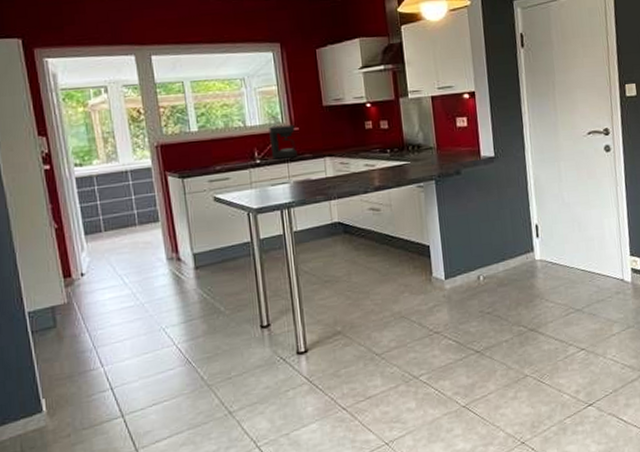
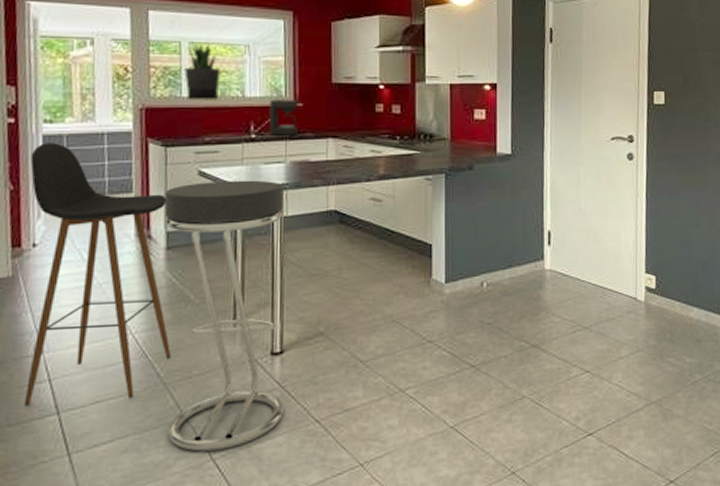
bar stool: none [68,183,212,412] -> present [23,143,172,407]
bar stool: none [188,201,315,441] -> present [165,180,285,452]
planter: none [189,79,223,134] -> present [184,40,221,100]

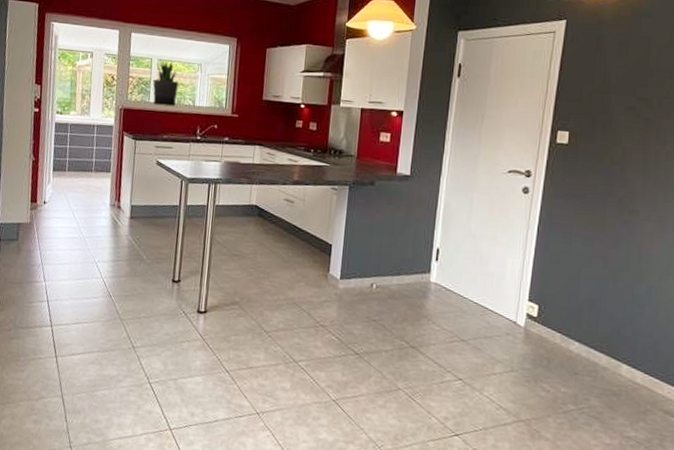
bar stool: present [23,143,172,407] -> none [31,129,133,326]
bar stool: present [165,180,285,452] -> none [121,170,217,378]
coffee maker: present [269,99,298,135] -> none [210,109,235,141]

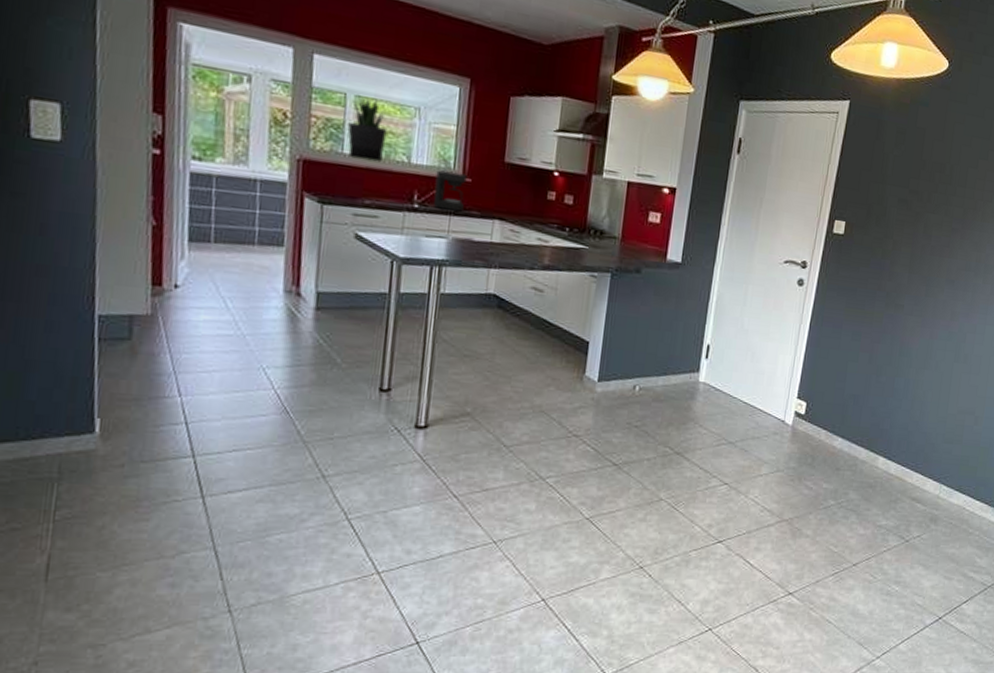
coffee maker: none [210,109,235,141] -> present [433,170,467,212]

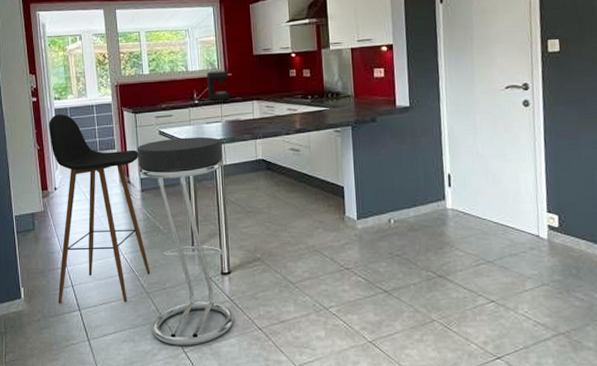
bar stool: none [158,181,320,452] -> present [48,114,151,304]
bar stool: none [304,246,443,512] -> present [138,136,235,345]
planter: present [347,94,388,162] -> none [144,30,170,77]

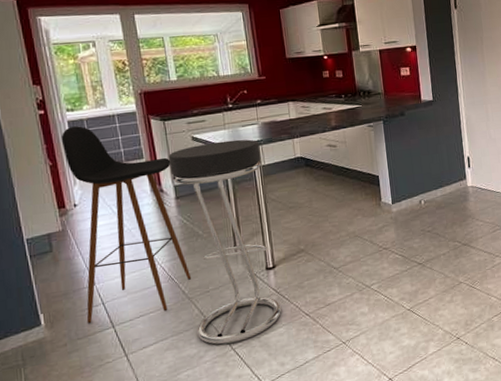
coffee maker: present [206,70,230,101] -> none [239,74,265,104]

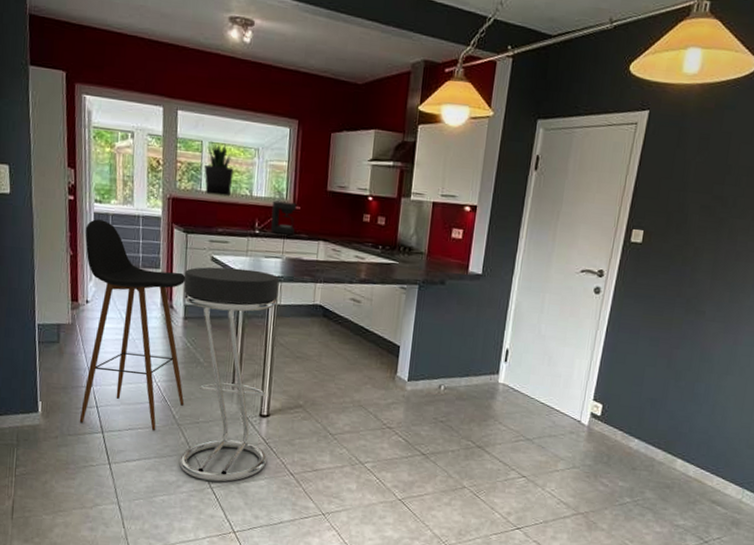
planter: none [169,35,199,83] -> present [204,141,234,197]
coffee maker: none [239,74,265,104] -> present [270,200,297,235]

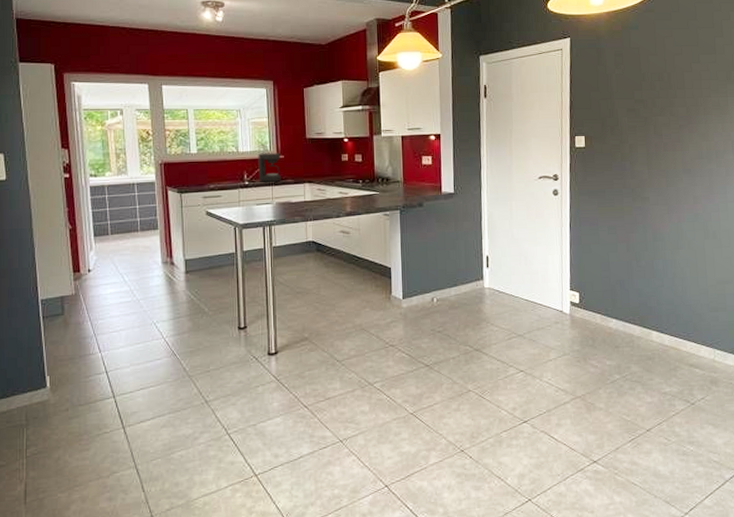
bar stool: present [79,219,186,432] -> none [82,192,194,391]
bar stool: present [179,267,278,482] -> none [183,218,281,428]
planter: present [204,141,234,197] -> none [191,108,219,156]

